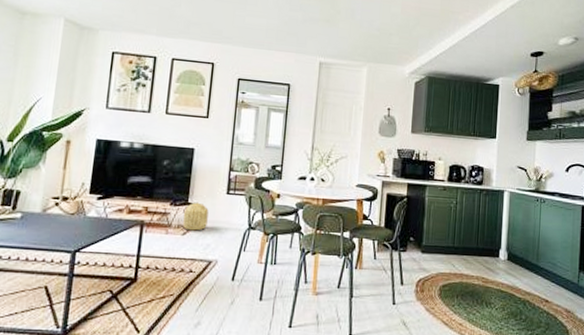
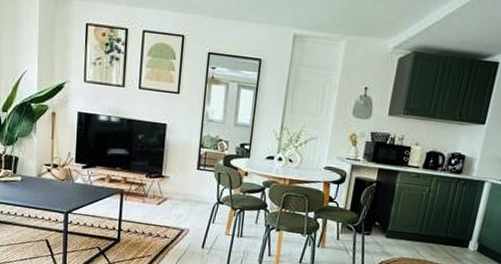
basket: present [183,202,209,231] -> none [158,175,181,202]

